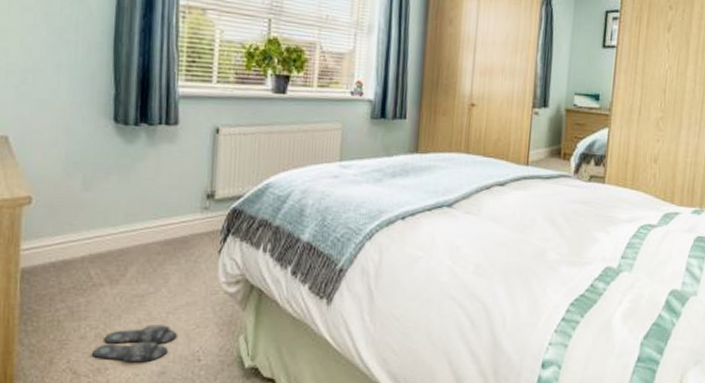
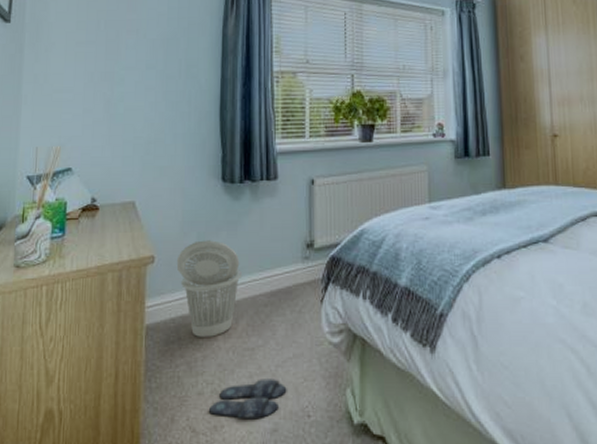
laundry basket: none [58,183,134,284] -> present [176,240,243,338]

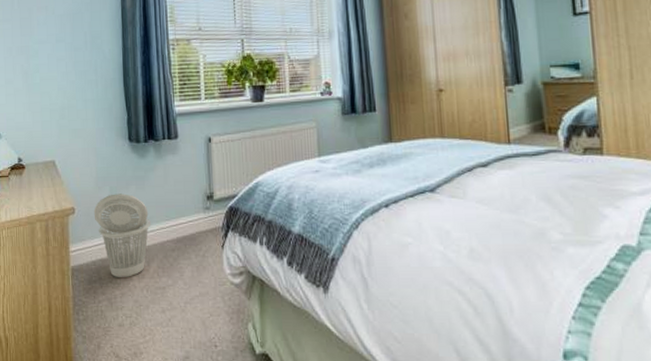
slippers: present [209,379,287,420] -> none [129,313,196,348]

